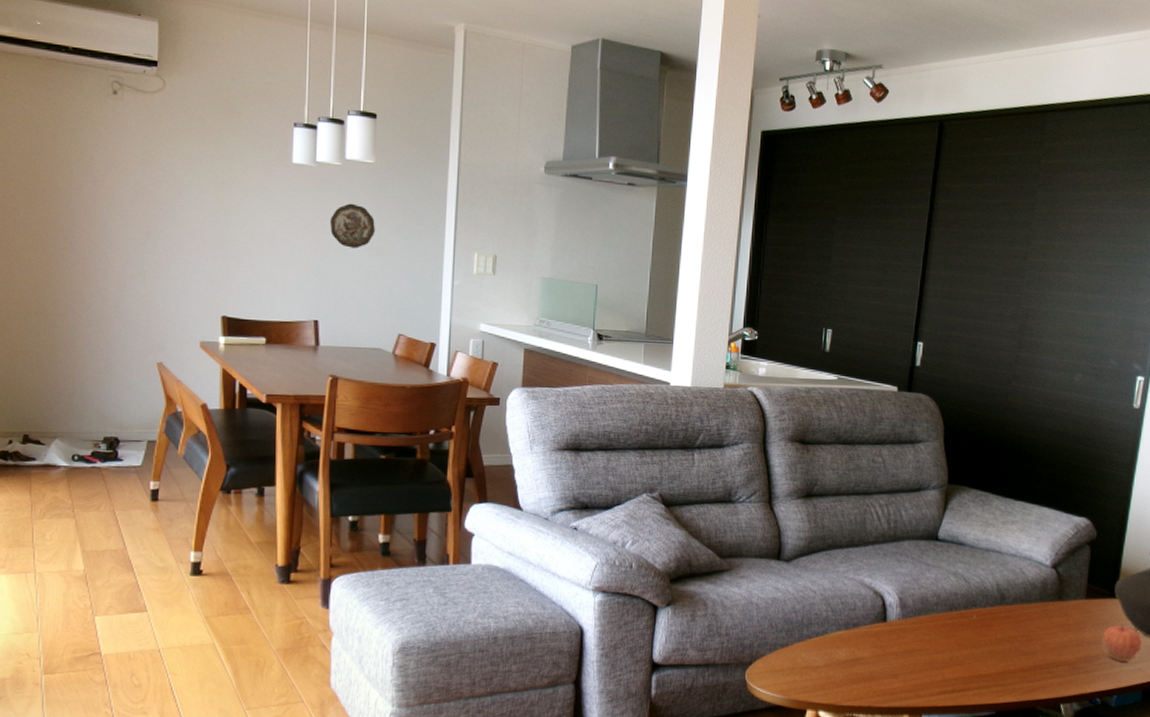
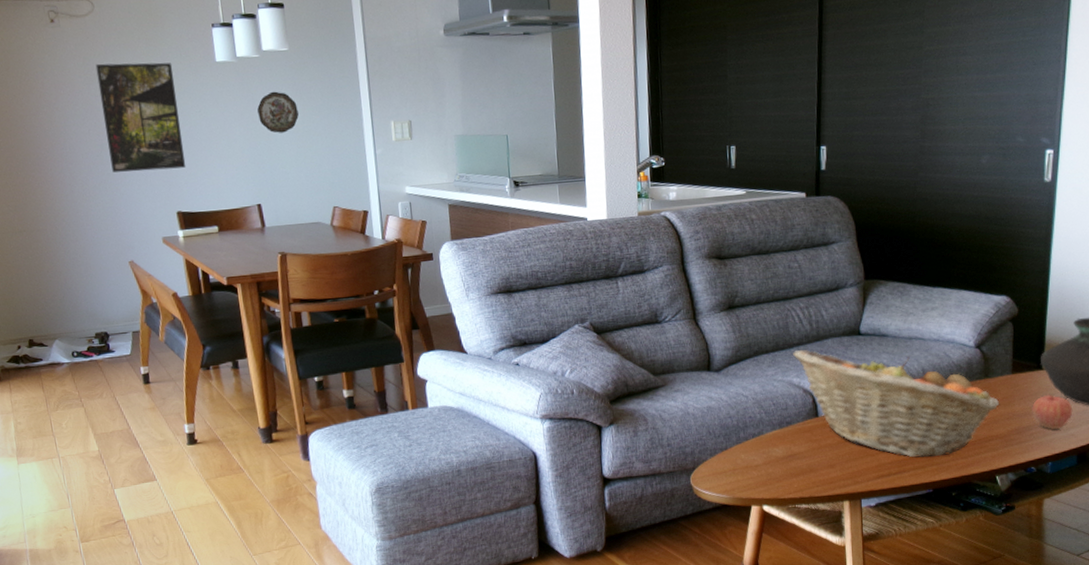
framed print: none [155,145,243,270] -> present [95,62,186,172]
fruit basket: none [867,548,1071,678] -> present [793,349,1000,458]

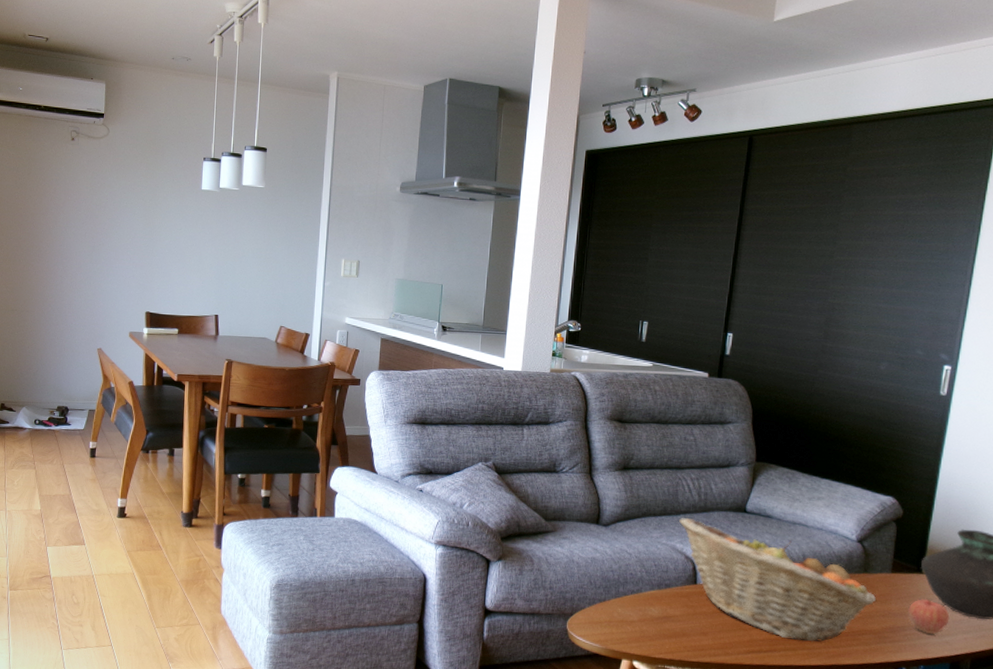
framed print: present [95,62,186,172] -> none [98,178,165,275]
decorative plate: present [257,91,299,133] -> none [229,220,264,257]

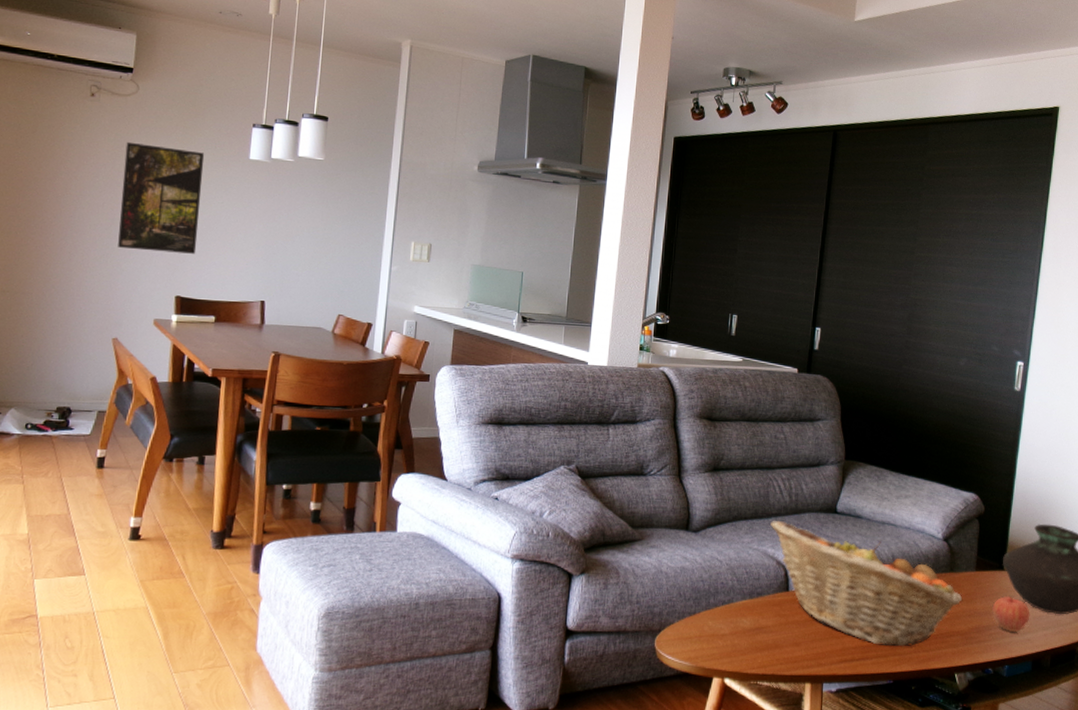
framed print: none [98,178,165,275] -> present [118,141,205,254]

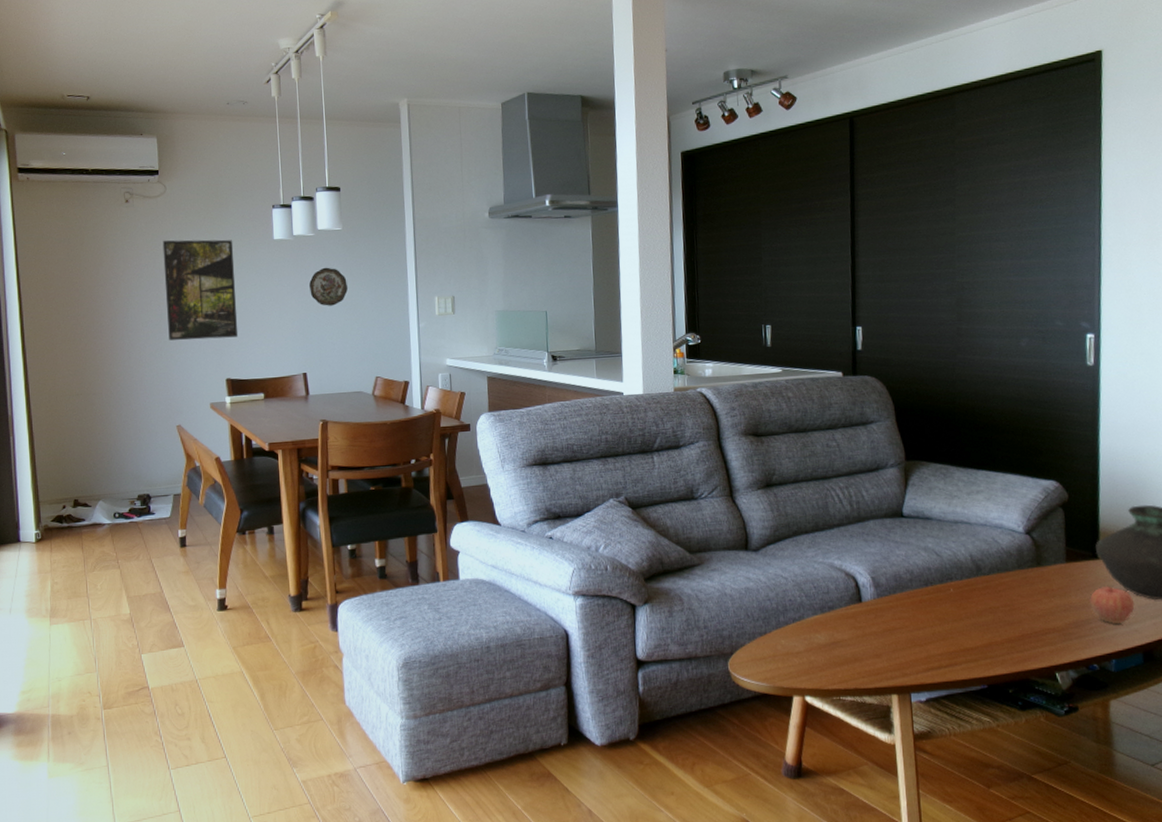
decorative plate: none [280,195,322,236] -> present [309,267,348,306]
fruit basket: present [770,520,963,647] -> none [833,530,1055,650]

